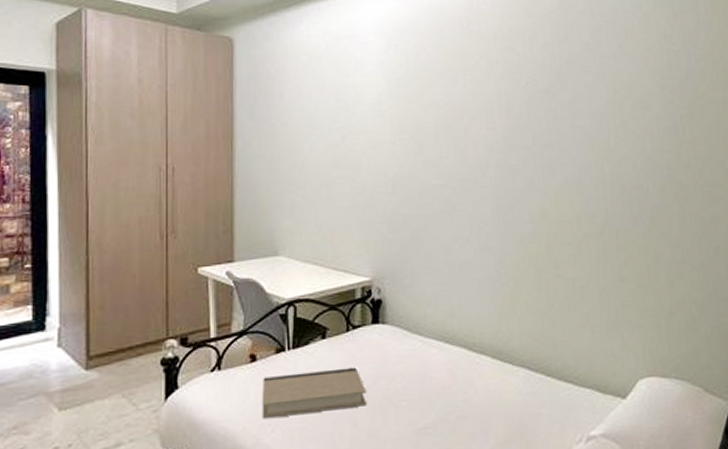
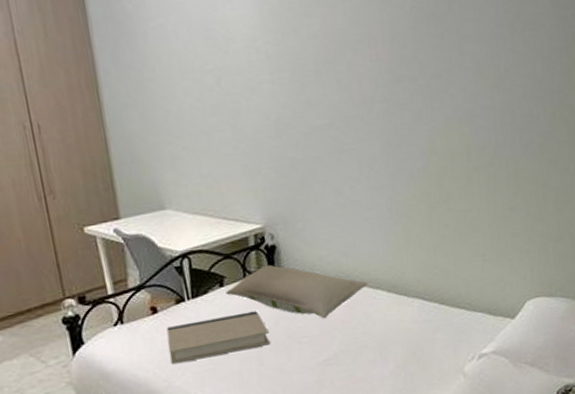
pillow: none [327,319,471,382] -> present [226,264,367,319]

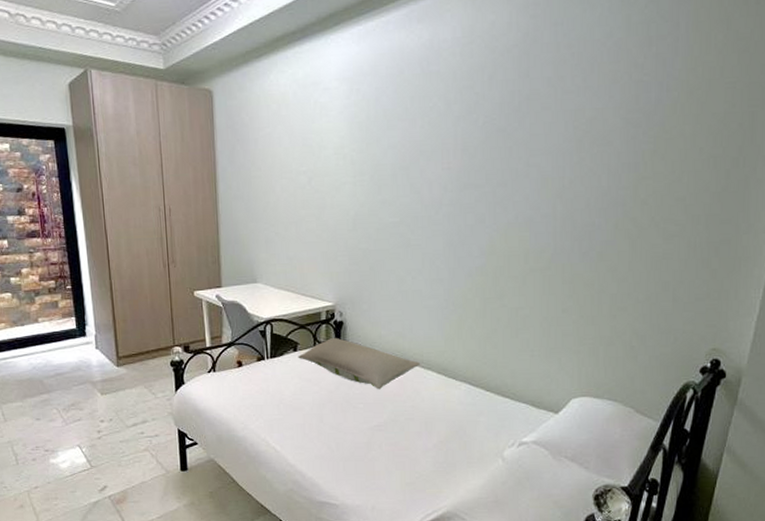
book: present [166,311,270,365] -> none [247,375,331,411]

